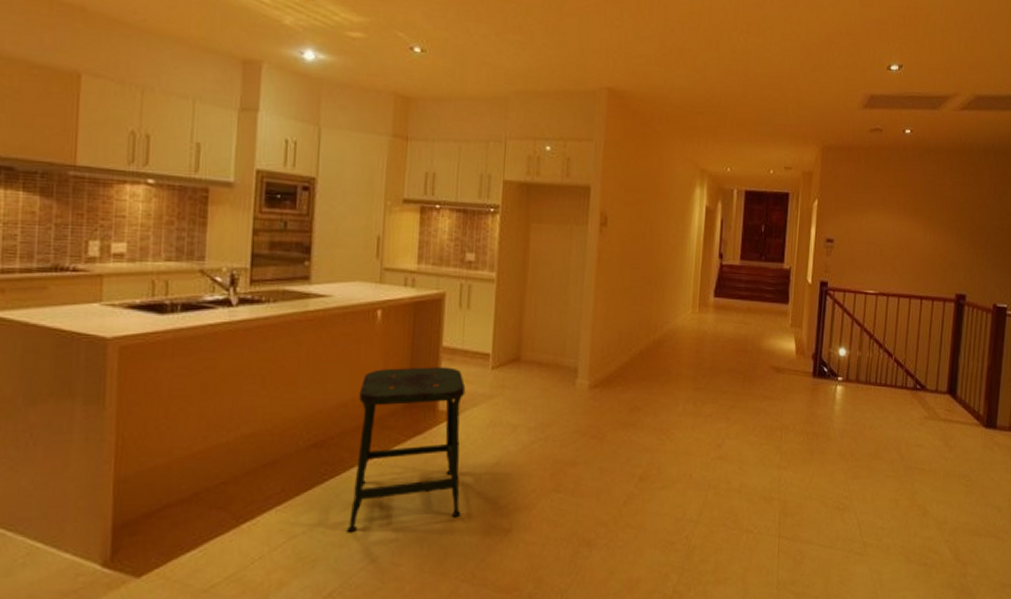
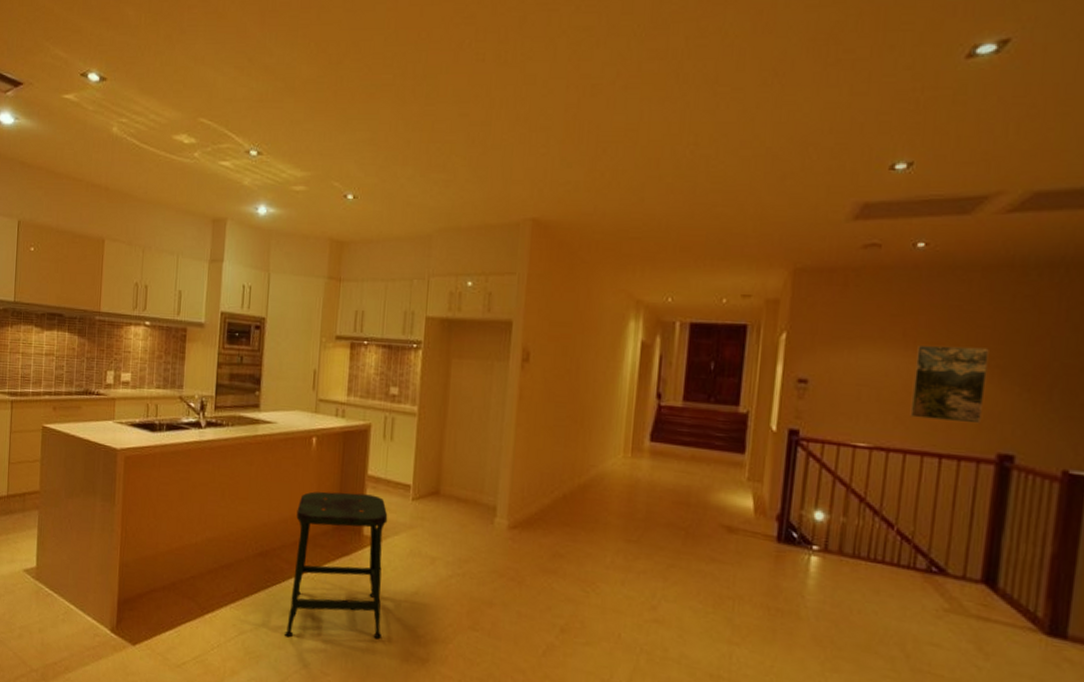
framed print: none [902,211,950,272] -> present [910,345,989,424]

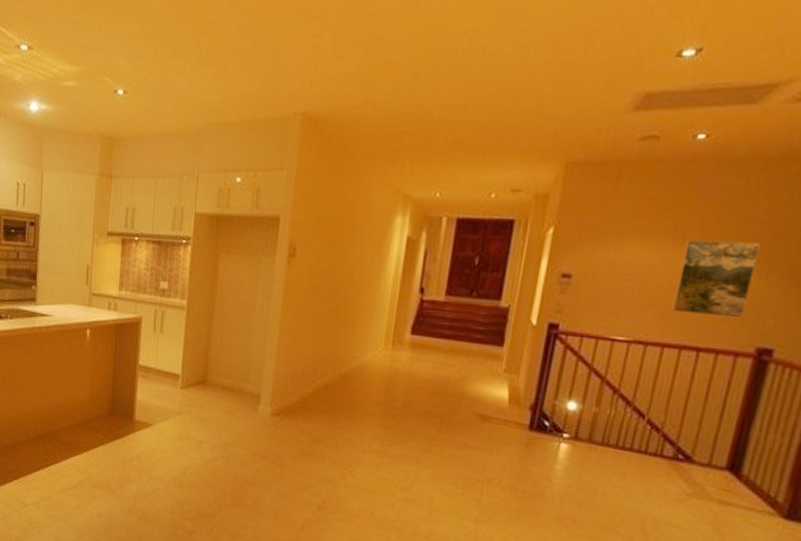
stool: present [285,491,388,639] -> none [64,380,158,513]

